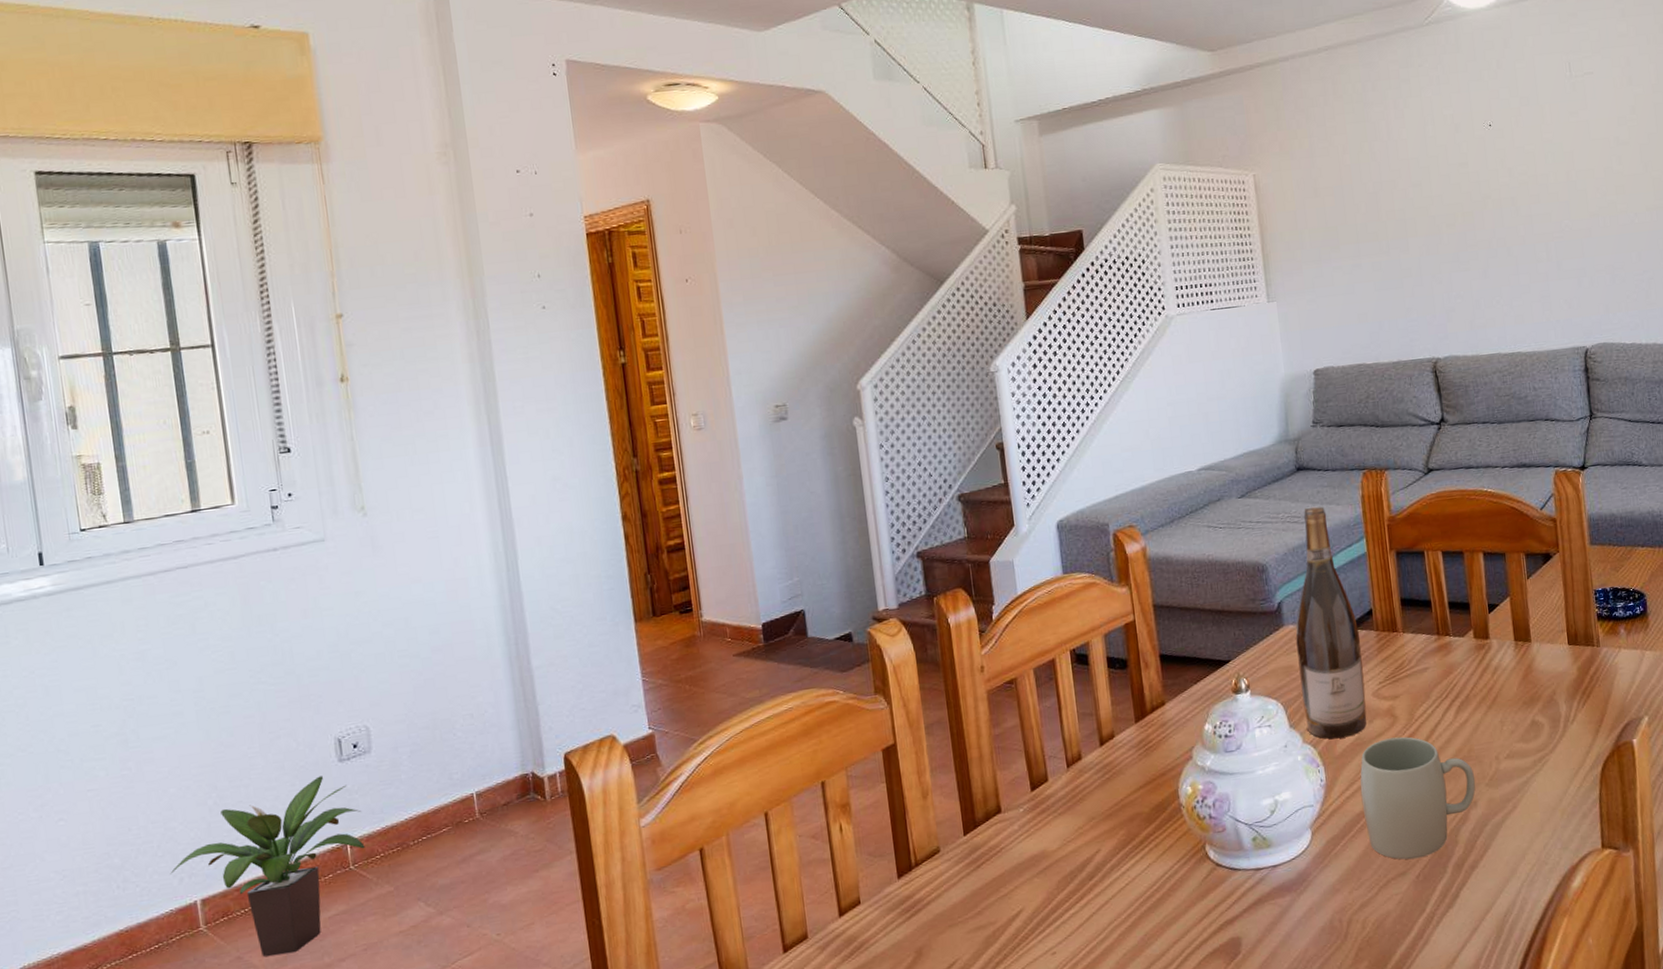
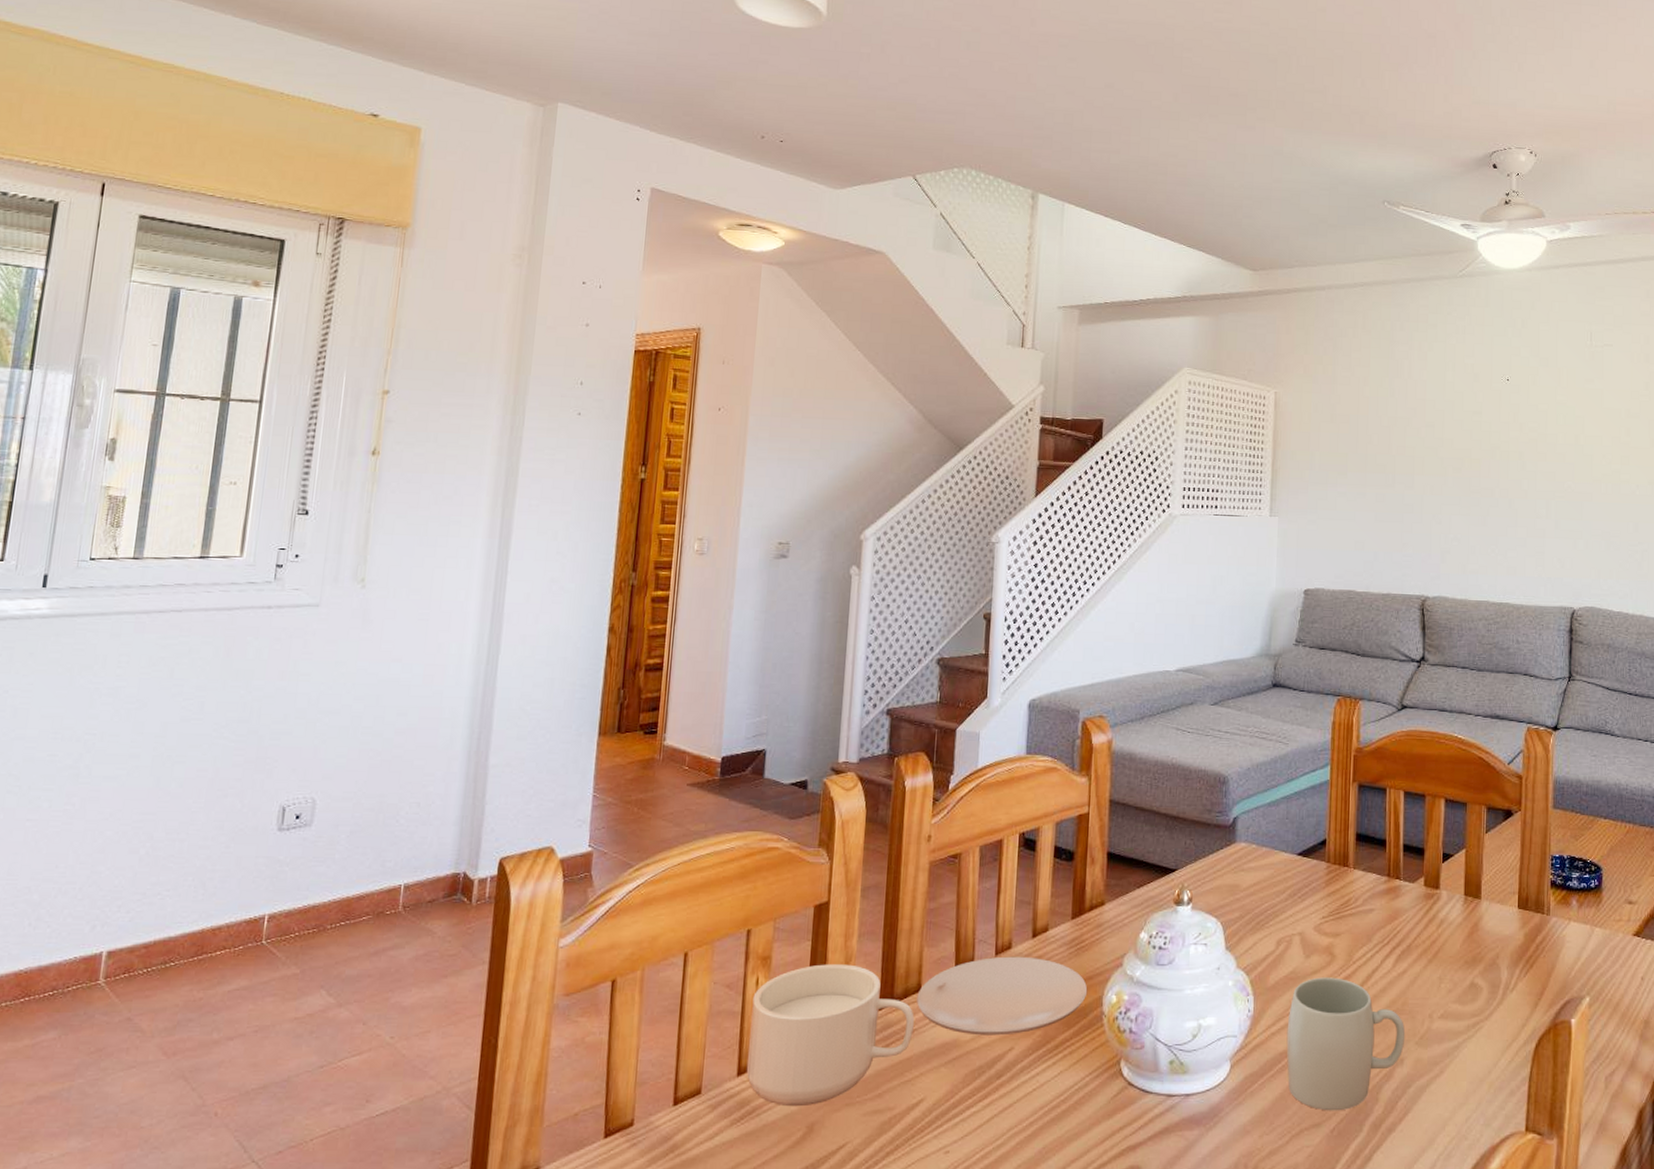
potted plant: present [170,776,365,957] -> none [84,842,288,1022]
cup: none [840,798,1001,937] -> present [746,964,914,1107]
plate: none [998,763,1163,845] -> present [916,956,1088,1036]
wine bottle: present [1295,505,1367,739] -> none [1242,724,1310,969]

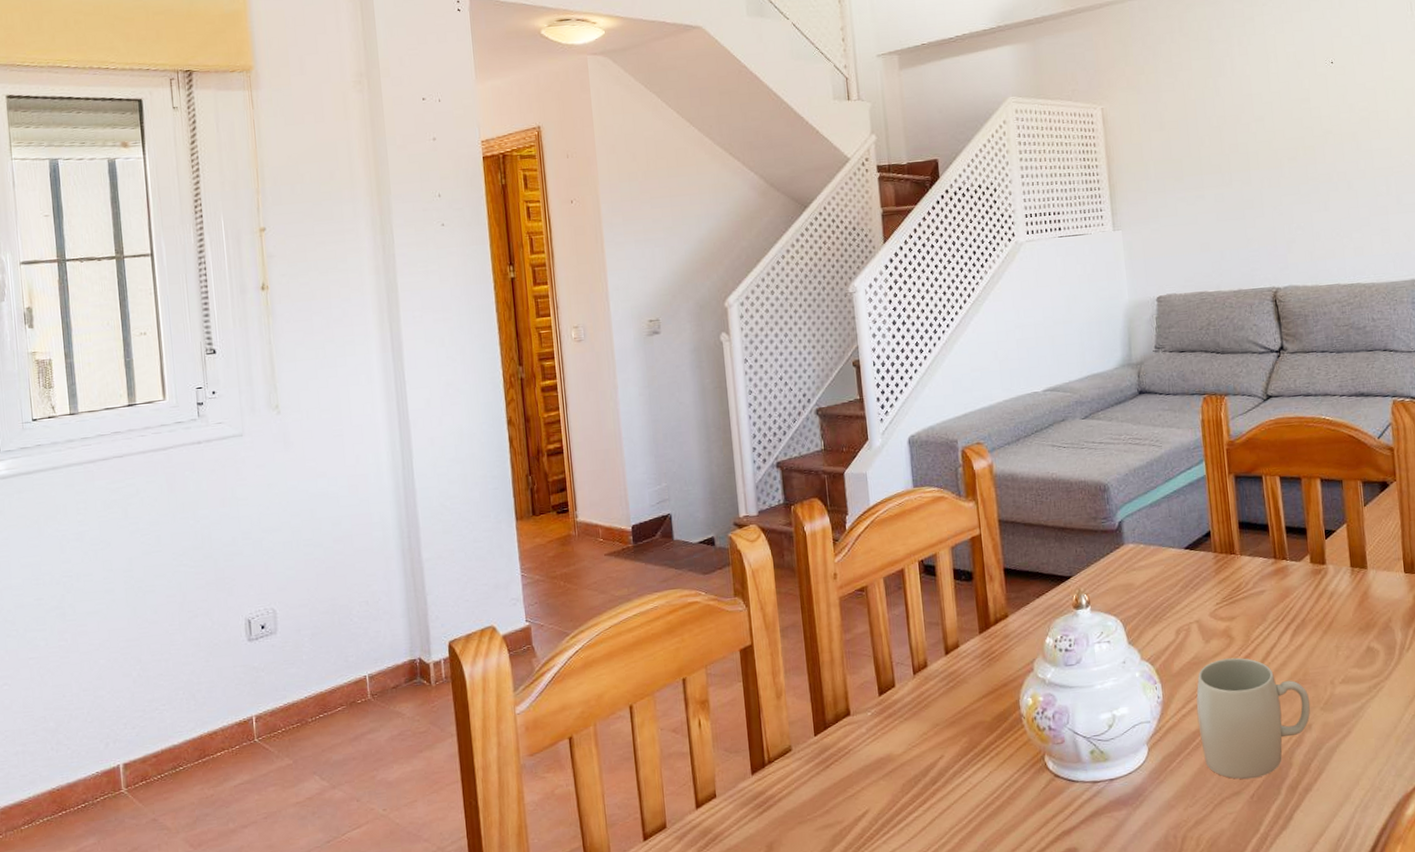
cup: present [746,964,914,1107] -> none [698,698,849,831]
plate: present [916,956,1088,1036] -> none [847,672,1005,749]

